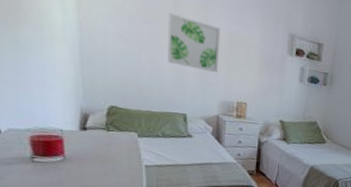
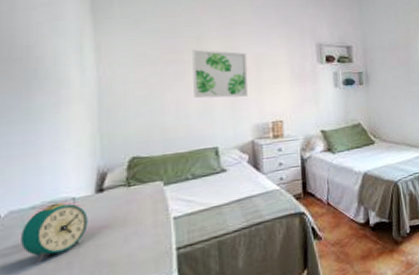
alarm clock: none [20,130,74,175] -> present [21,202,88,263]

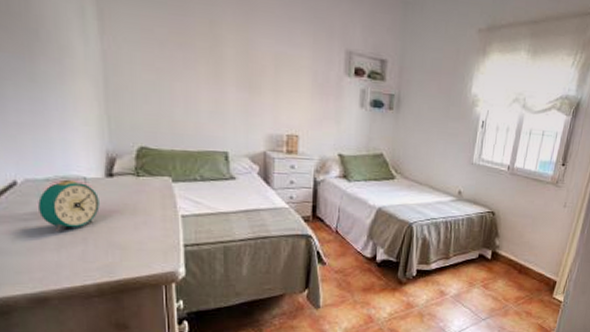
wall art: present [192,49,248,99] -> none [204,34,265,101]

